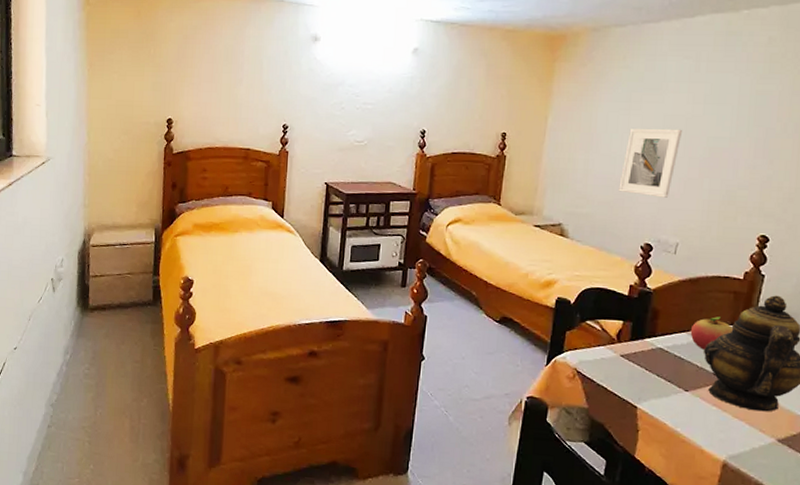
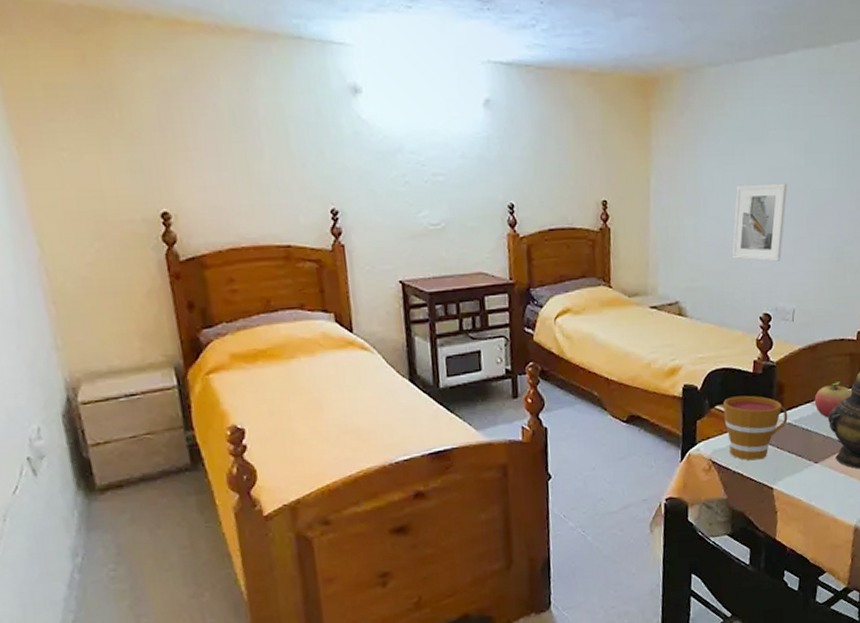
cup: none [593,315,660,378] -> present [723,395,788,461]

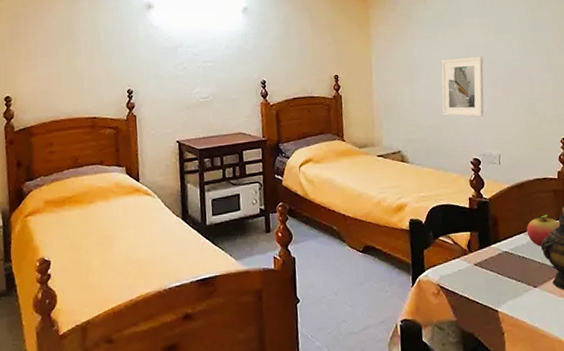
cup: present [723,395,788,461] -> none [445,227,505,286]

